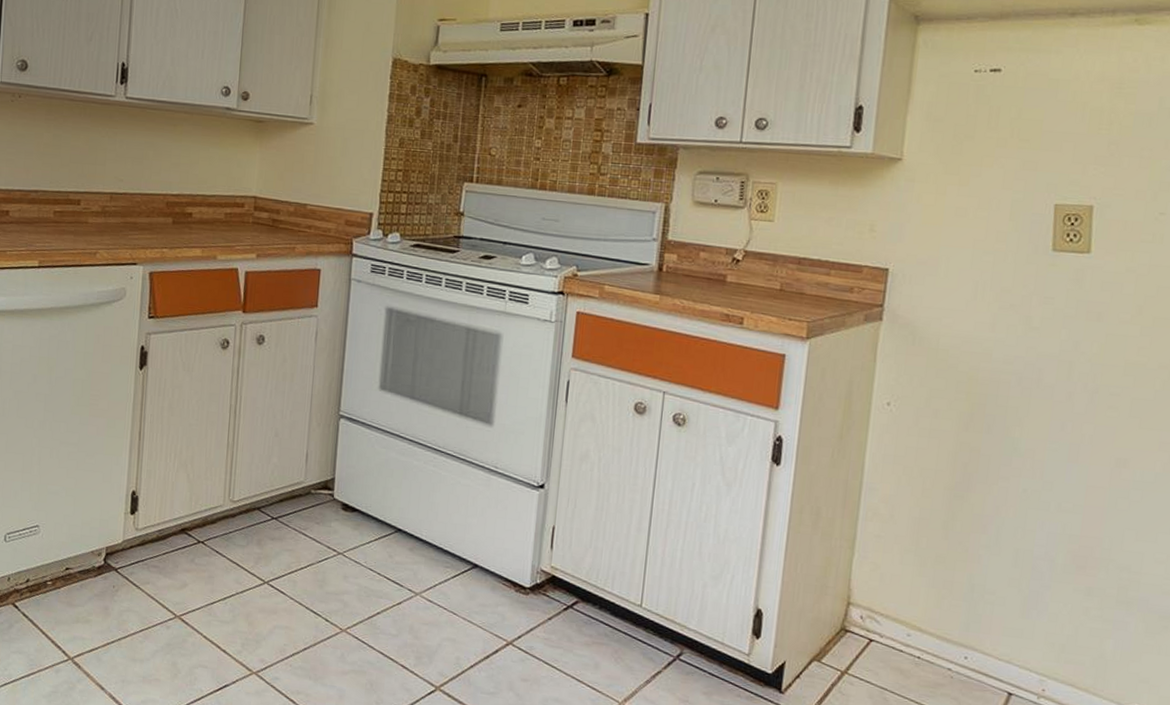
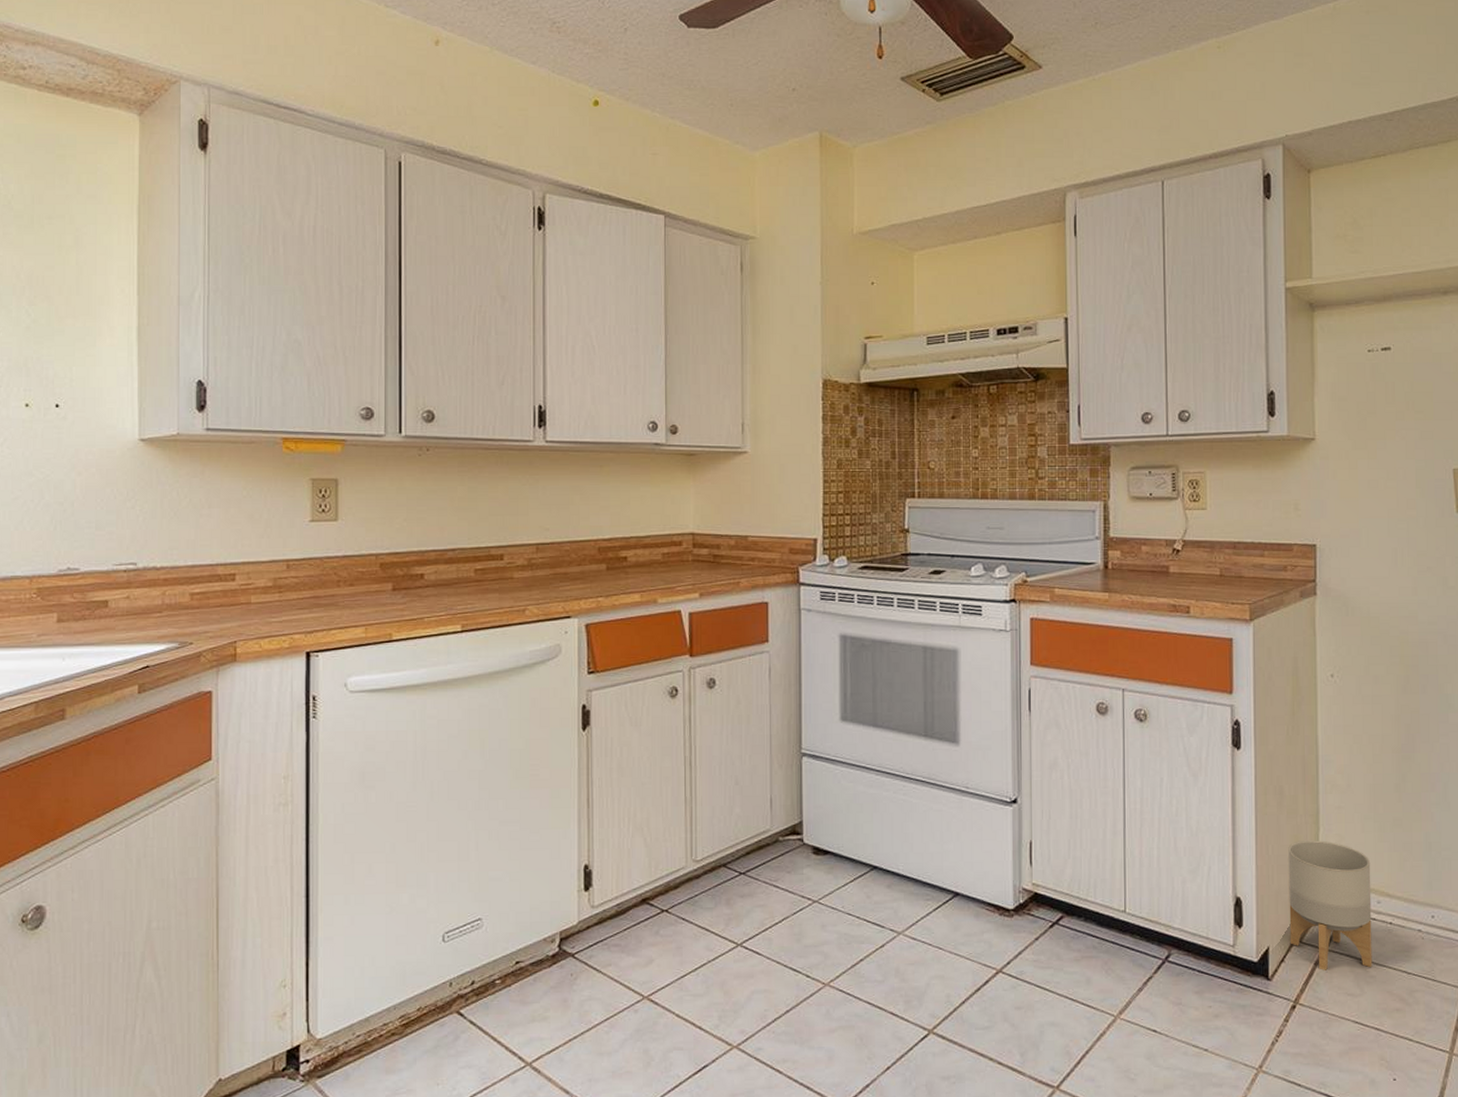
planter: none [808,563,905,698] -> present [1288,840,1372,971]

